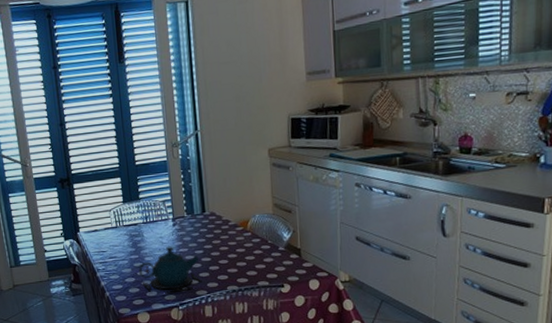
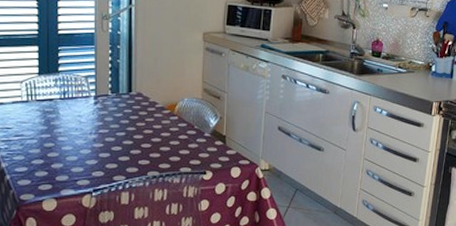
teapot: present [138,246,201,294] -> none [49,126,120,178]

